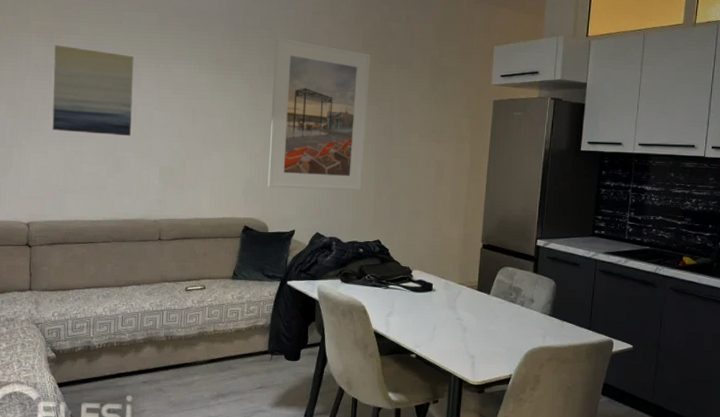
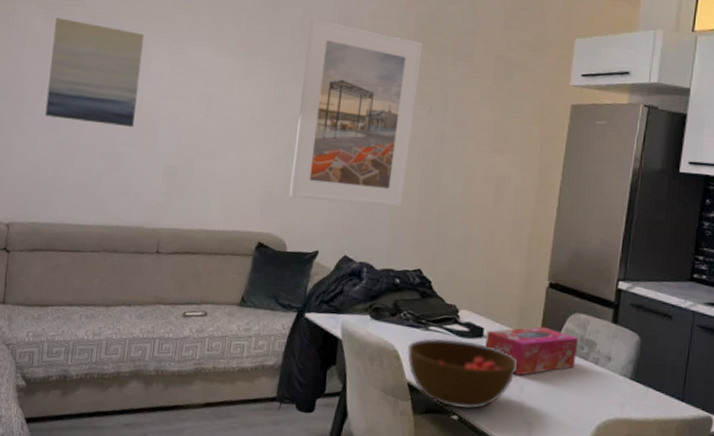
bowl: none [372,294,461,348] -> present [407,337,518,409]
tissue box: none [435,279,508,319] -> present [485,326,579,376]

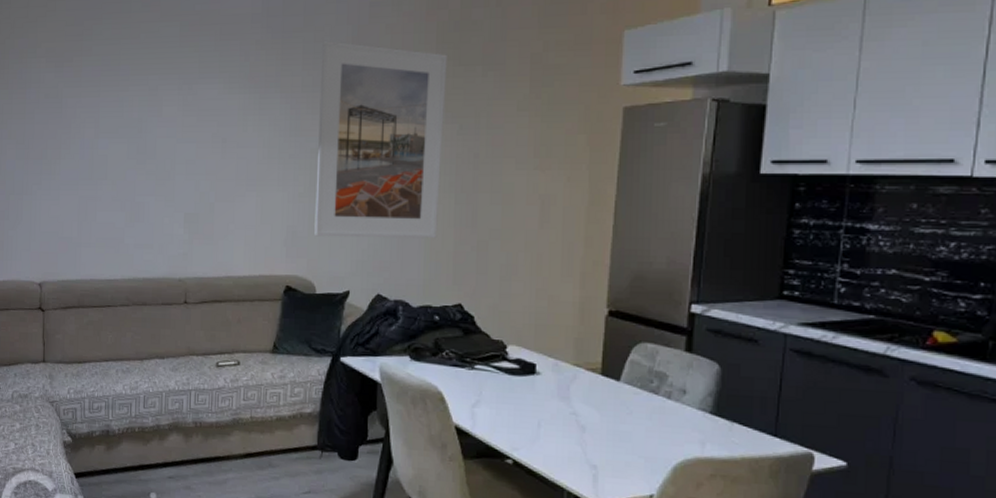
wall art: present [44,17,145,128] -> none [64,70,154,177]
bowl: present [407,337,518,409] -> none [452,377,577,452]
tissue box: present [485,326,579,376] -> none [539,359,647,414]

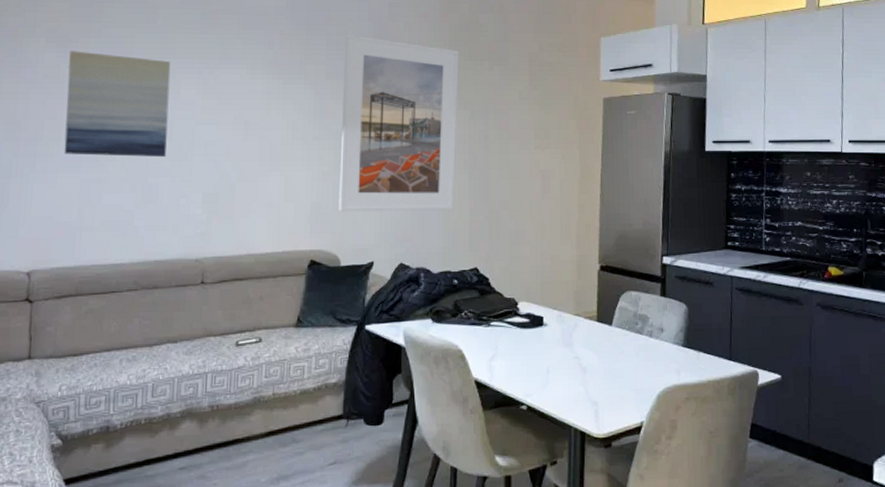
wall art: none [64,70,154,177] -> present [64,51,171,158]

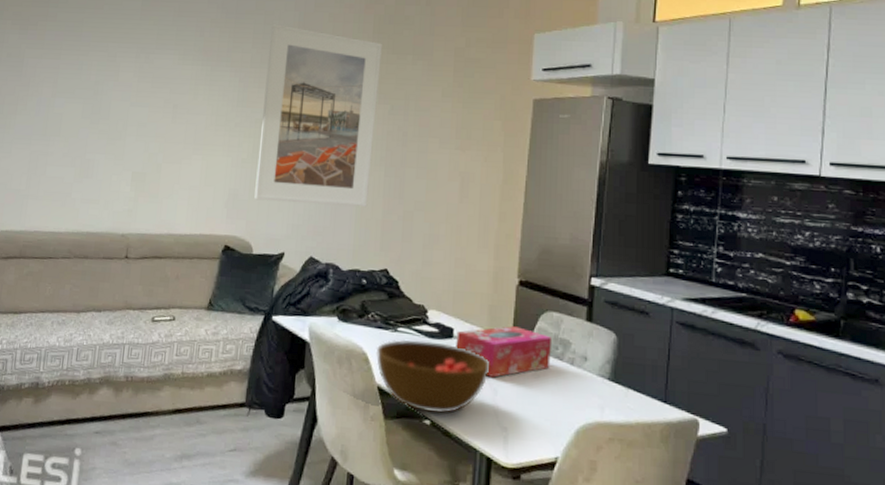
wall art: present [64,51,171,158] -> none [19,33,113,136]
bowl: none [471,331,579,398] -> present [376,339,490,413]
tissue box: none [546,308,633,358] -> present [456,326,553,378]

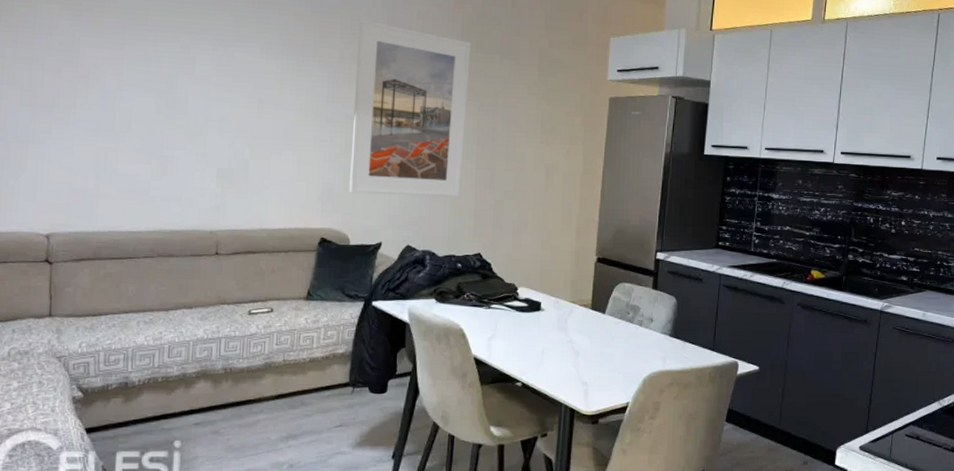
bowl: present [376,339,490,413] -> none [472,314,573,375]
tissue box: present [456,326,553,378] -> none [543,297,625,342]

